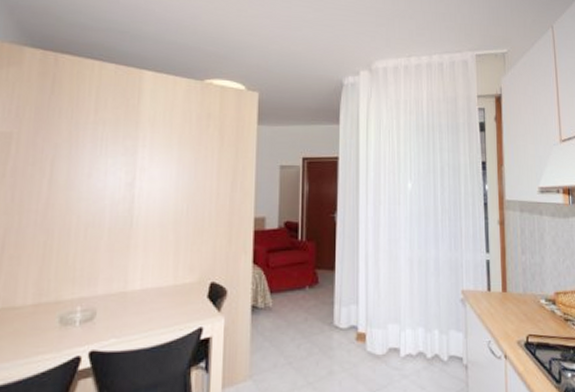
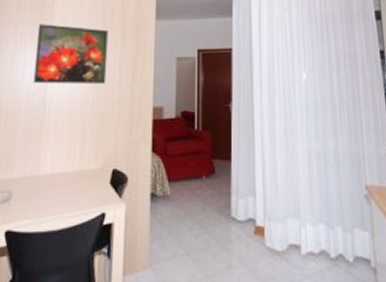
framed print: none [117,125,205,194] -> present [33,24,109,85]

